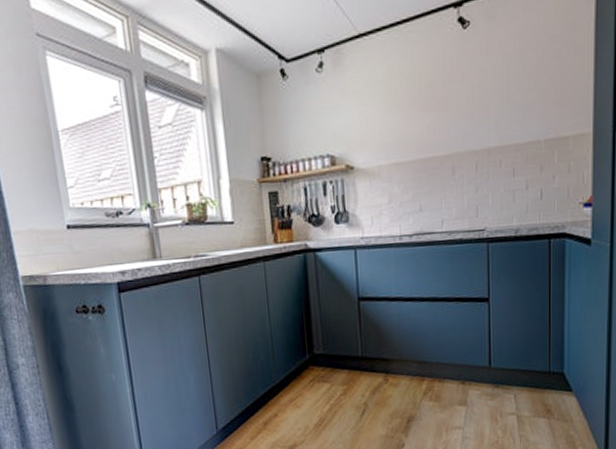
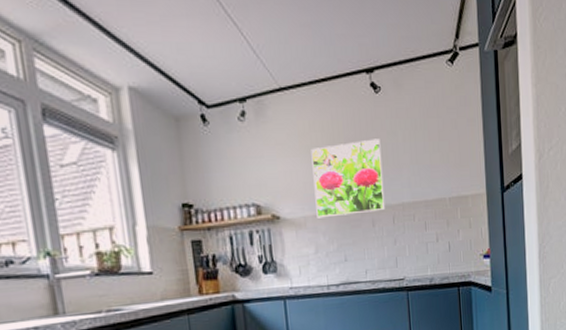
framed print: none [389,79,468,167] -> present [311,139,386,218]

